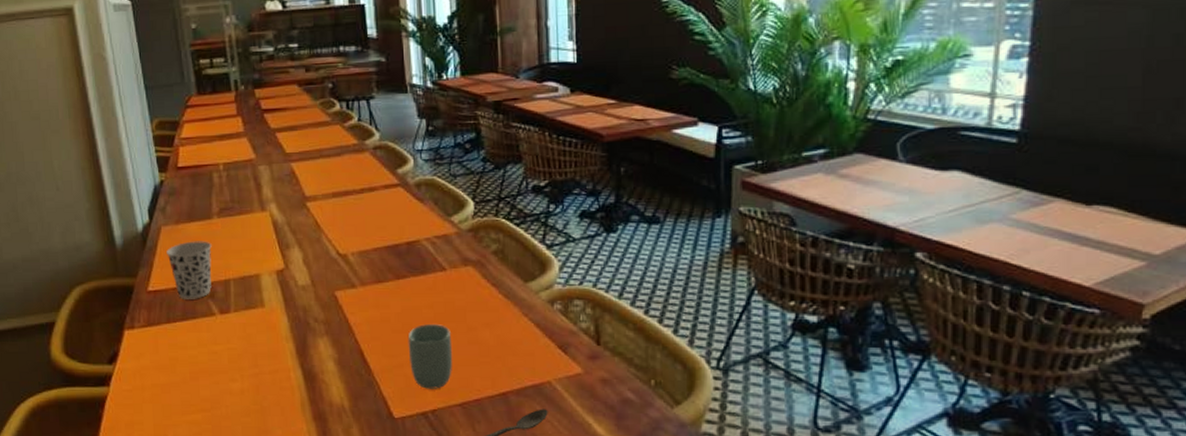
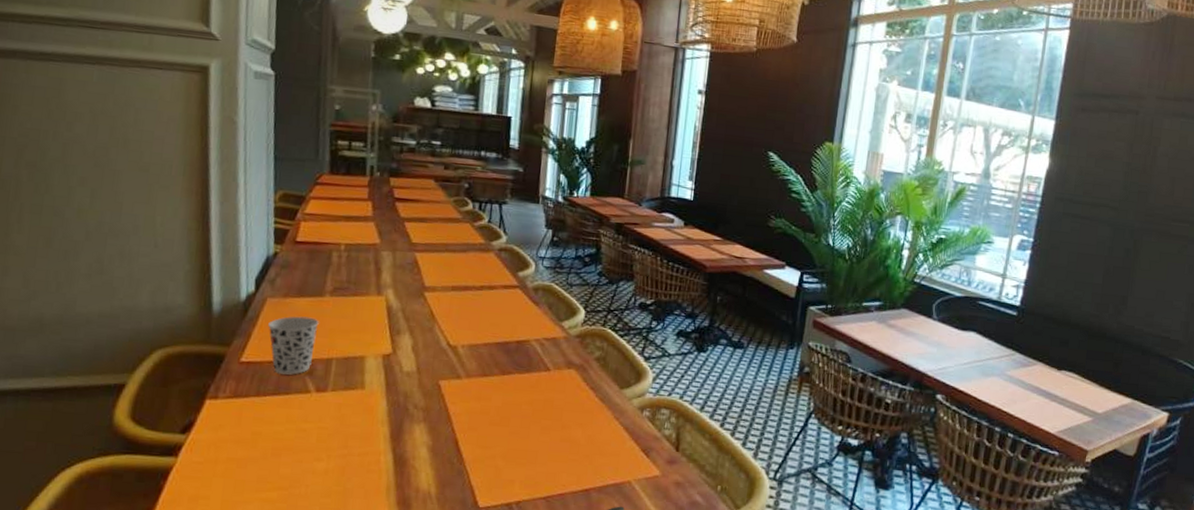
cup: present [407,324,453,389] -> none [501,419,546,482]

